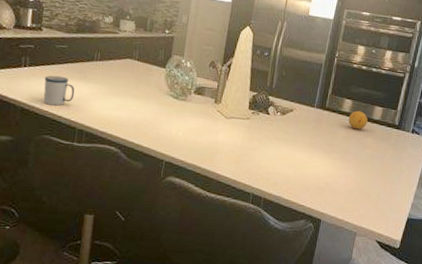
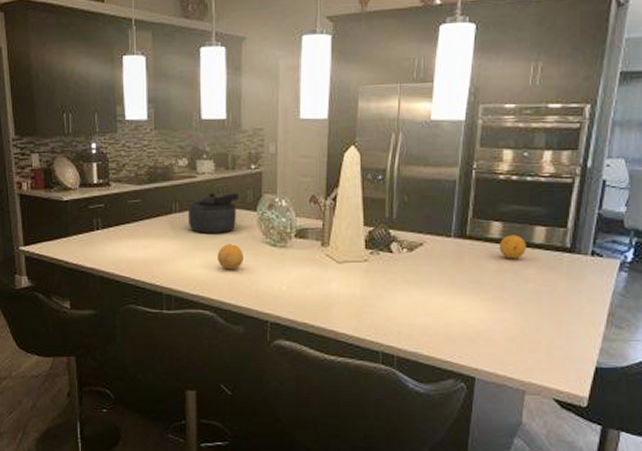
mug: present [43,75,75,106] -> none [121,235,156,270]
kettle: none [106,48,152,83] -> present [187,192,239,233]
fruit: none [127,92,150,115] -> present [217,244,243,270]

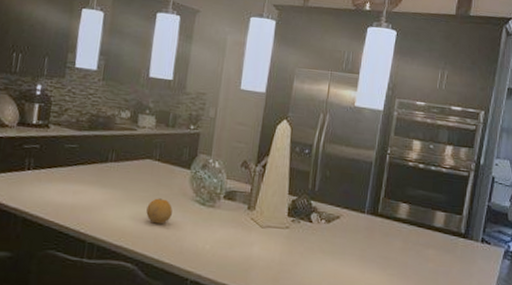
kettle: present [187,192,239,233] -> none [122,146,175,187]
fruit: present [498,235,526,259] -> none [405,216,428,240]

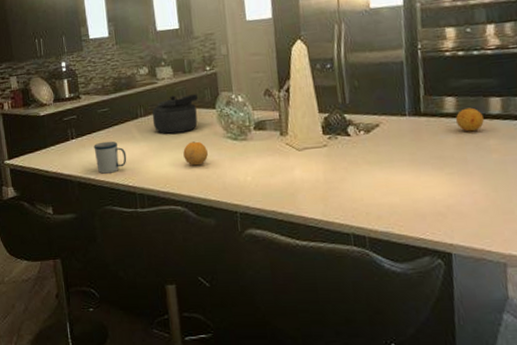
mug: none [49,179,86,215] -> present [93,141,127,174]
kettle: none [122,146,175,187] -> present [151,94,198,134]
fruit: none [405,216,428,240] -> present [455,107,484,132]

